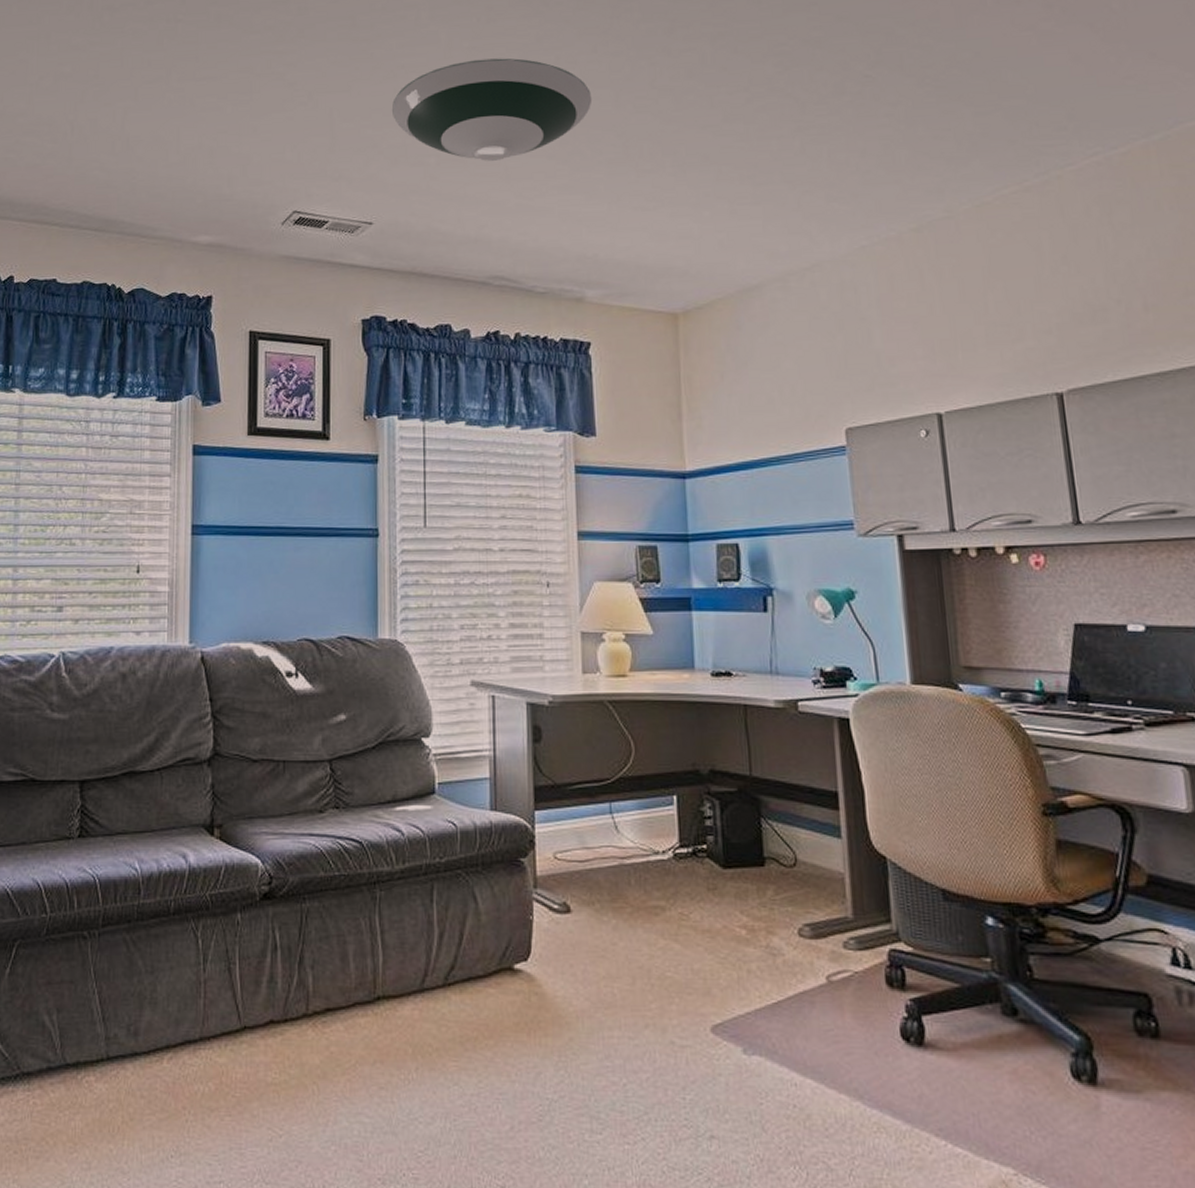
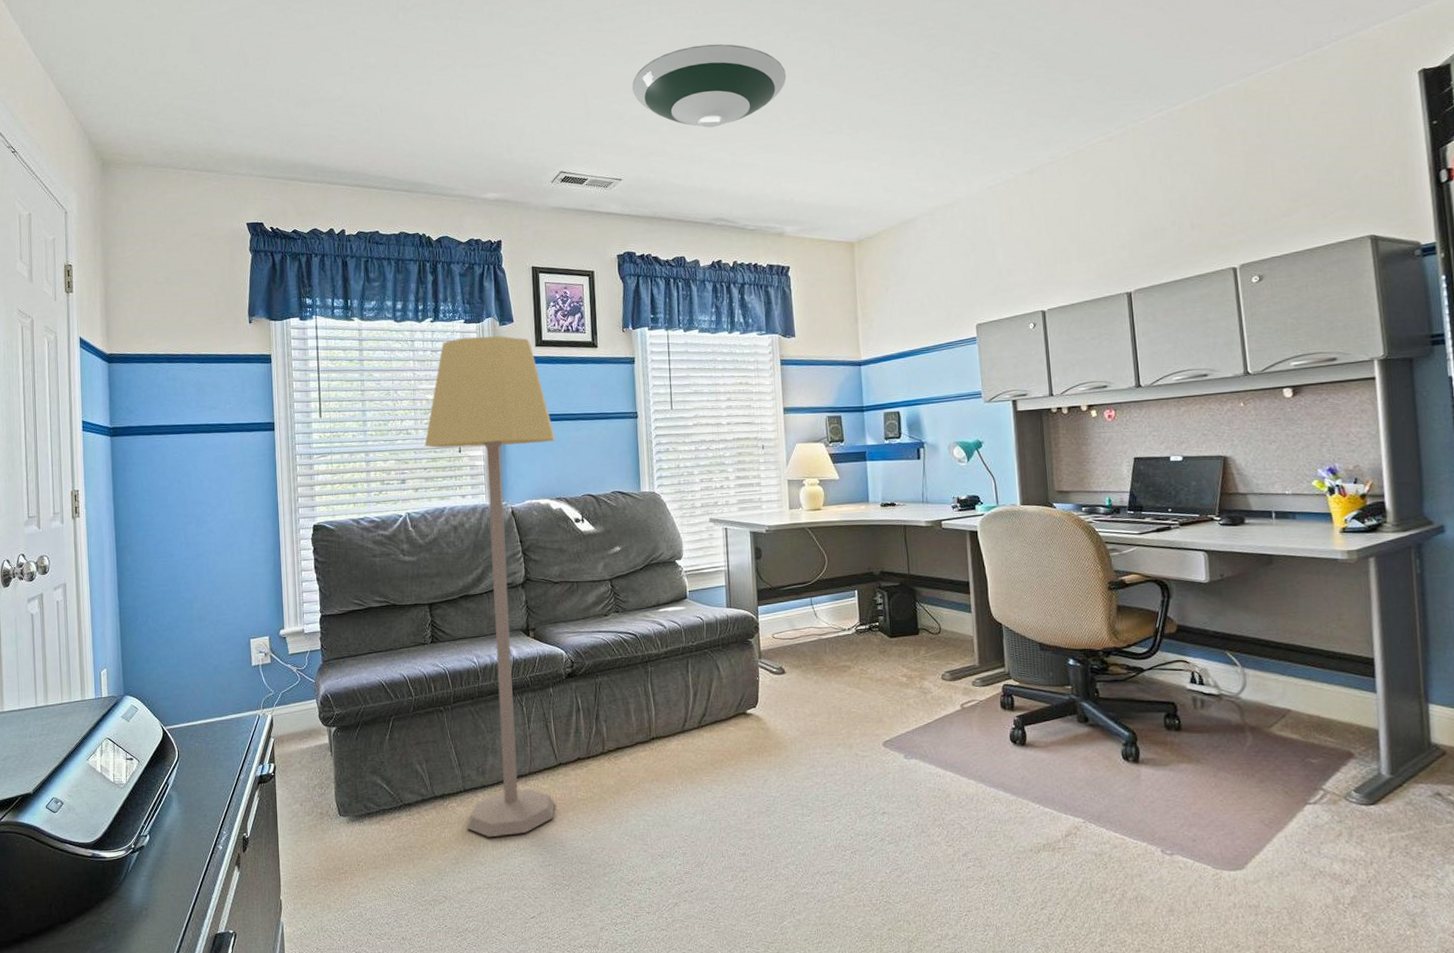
lamp: none [92,418,267,1132] -> present [424,335,556,837]

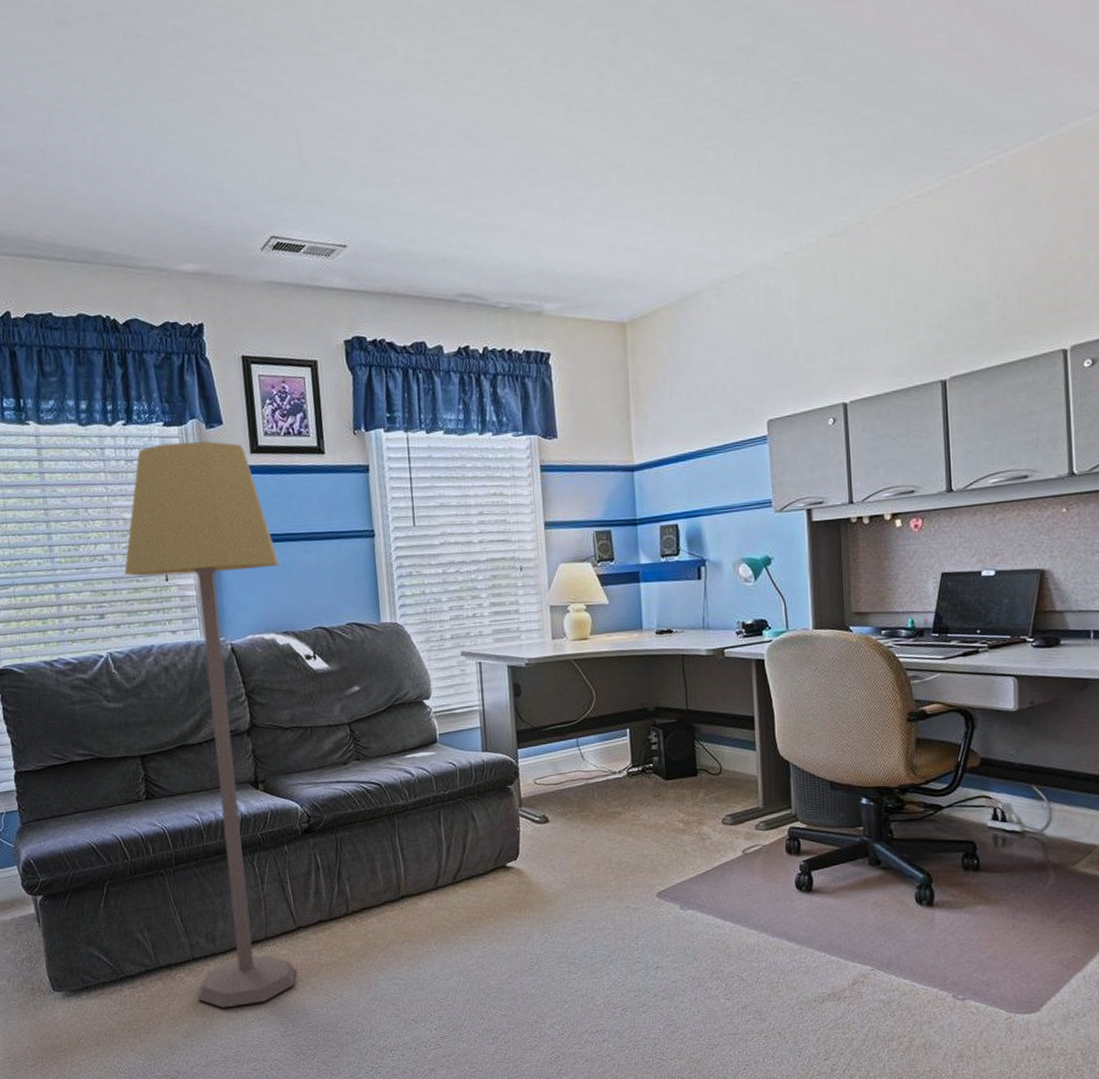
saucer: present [632,44,787,128] -> none [355,71,545,180]

